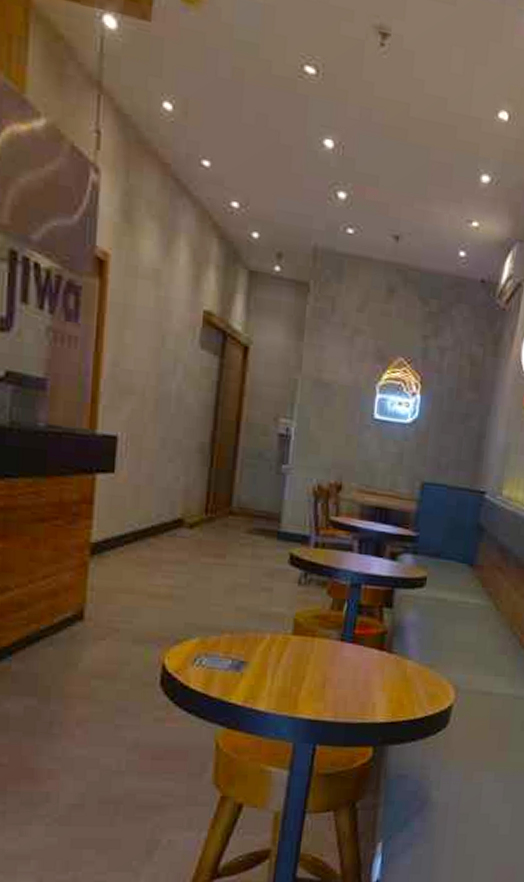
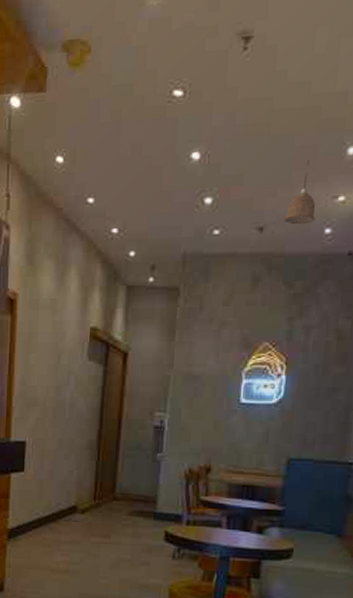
pendant lamp: none [420,178,450,243] -> present [284,161,315,225]

